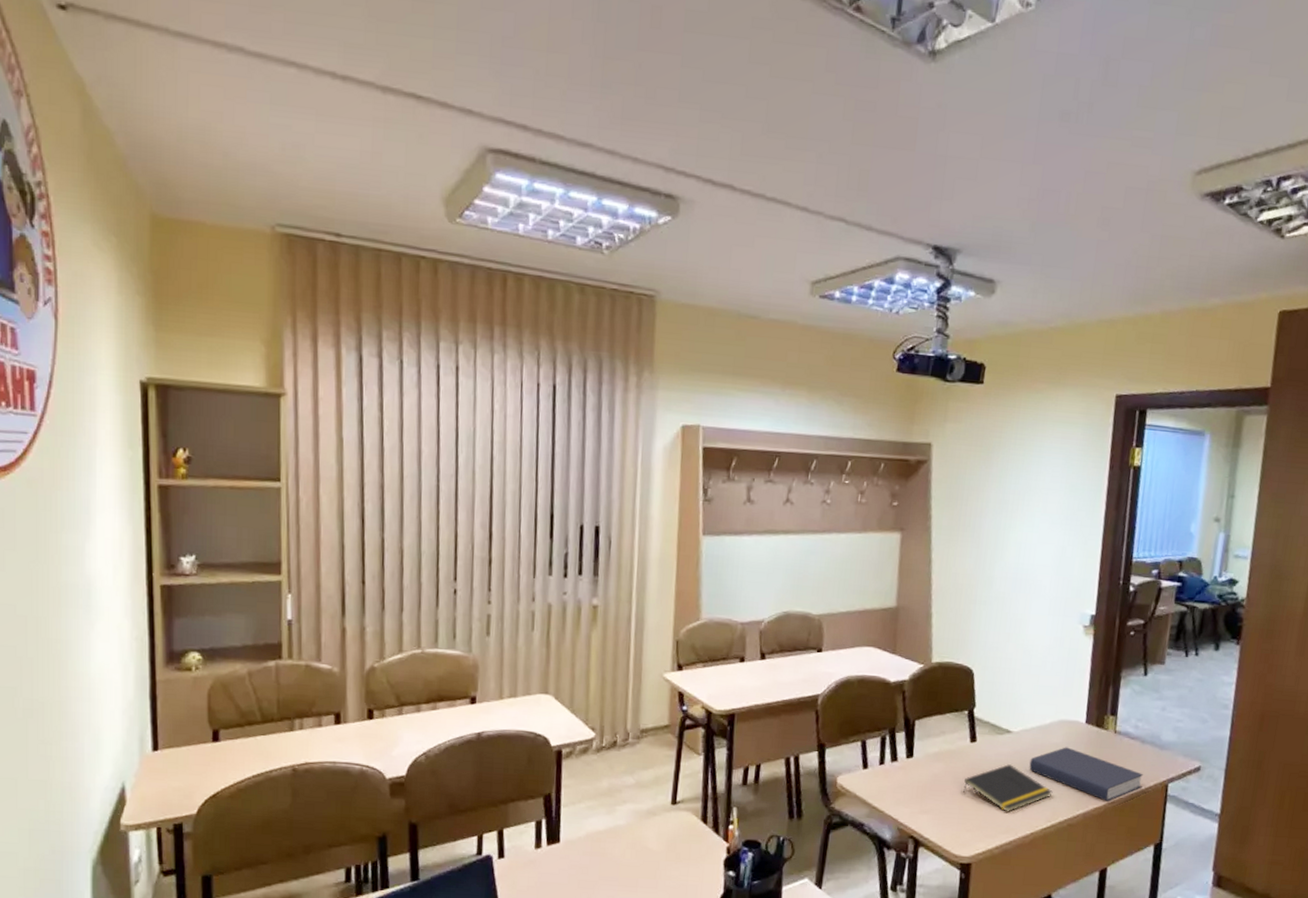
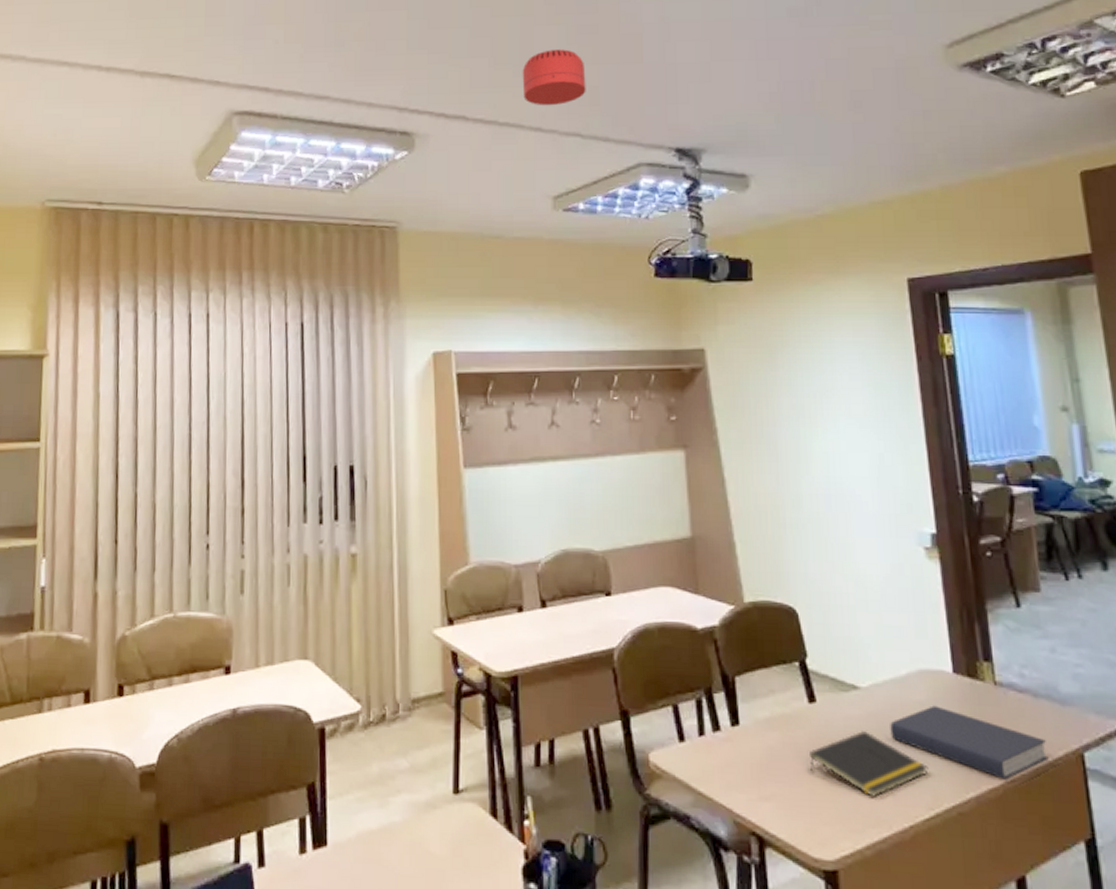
smoke detector: none [793,123,858,186] -> present [522,49,586,106]

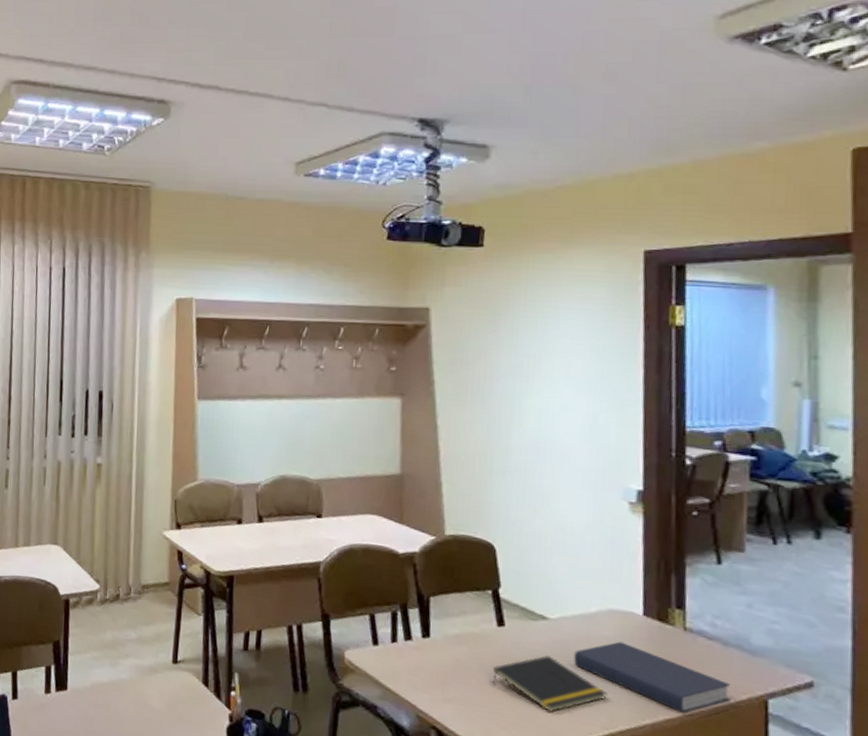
smoke detector: present [522,49,586,106] -> none [274,22,336,77]

